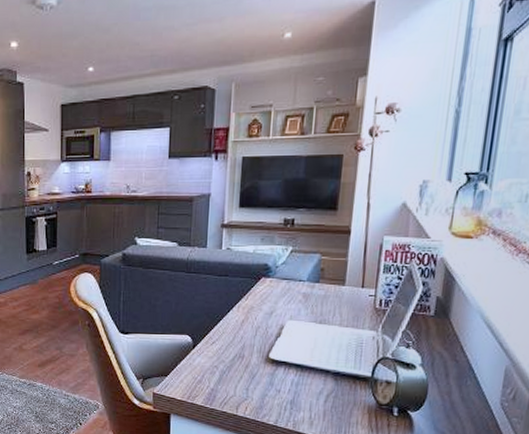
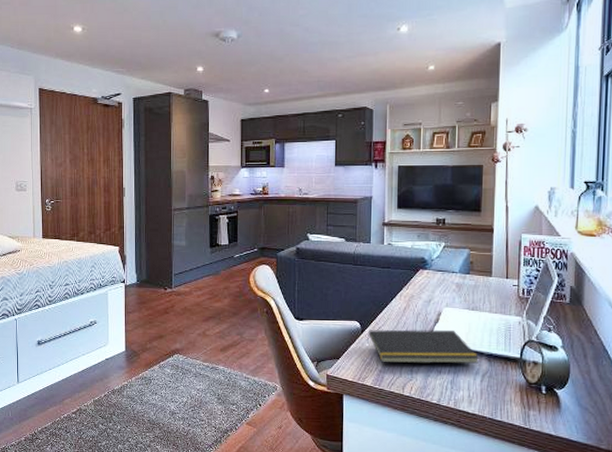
notepad: none [198,344,325,383] -> present [366,329,480,365]

